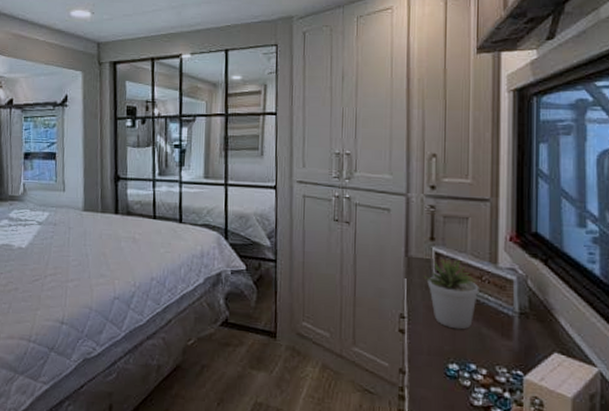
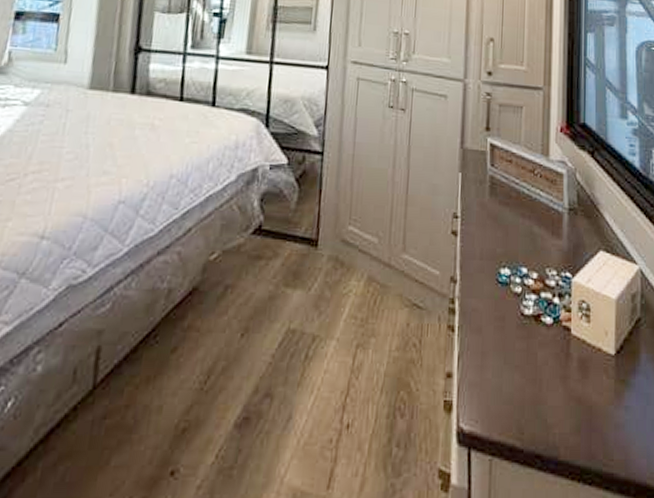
potted plant: present [422,259,479,330] -> none [477,151,532,229]

